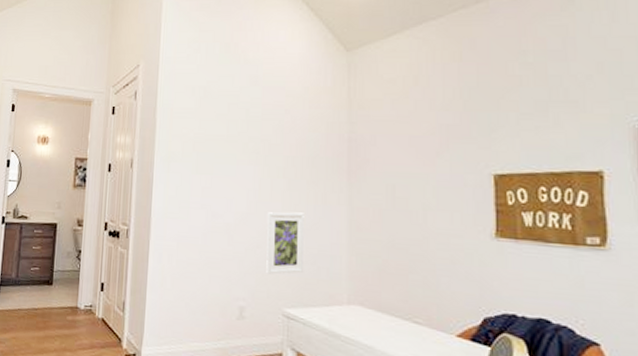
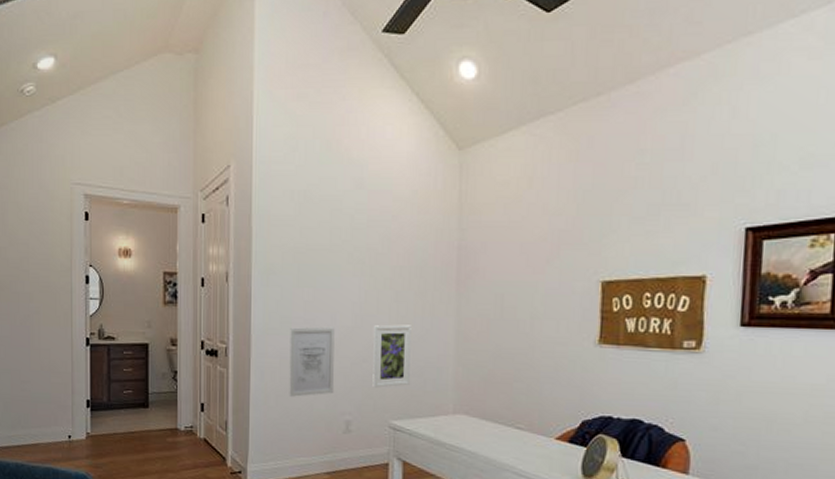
wall art: none [184,212,230,281] -> present [289,326,335,397]

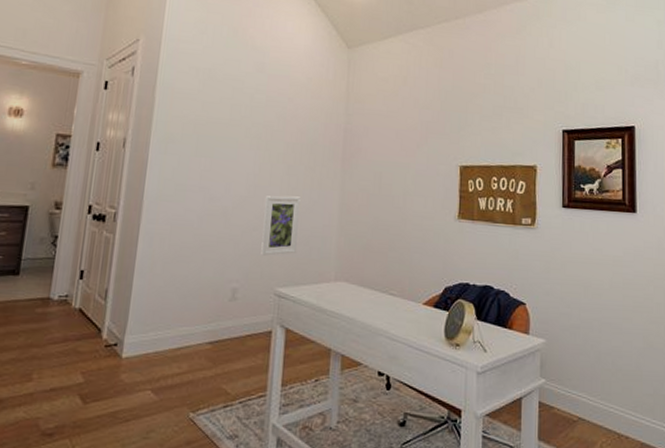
wall art: present [289,326,335,397] -> none [176,194,228,264]

